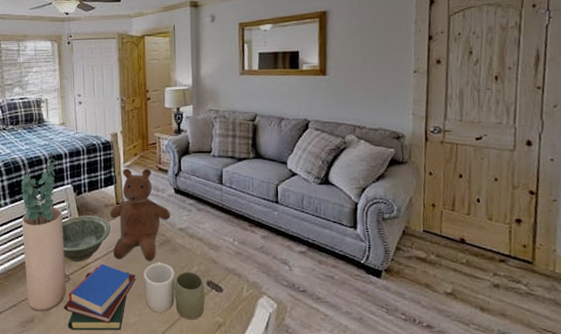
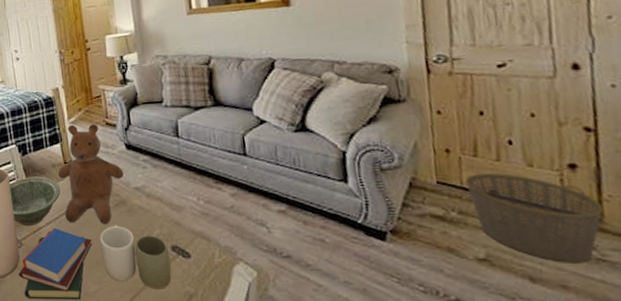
basket: none [443,225,536,296] -> present [464,173,604,263]

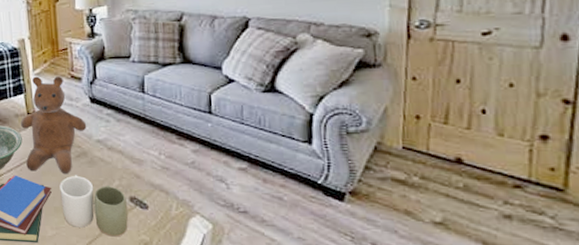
basket: present [464,173,604,263] -> none [431,141,569,231]

